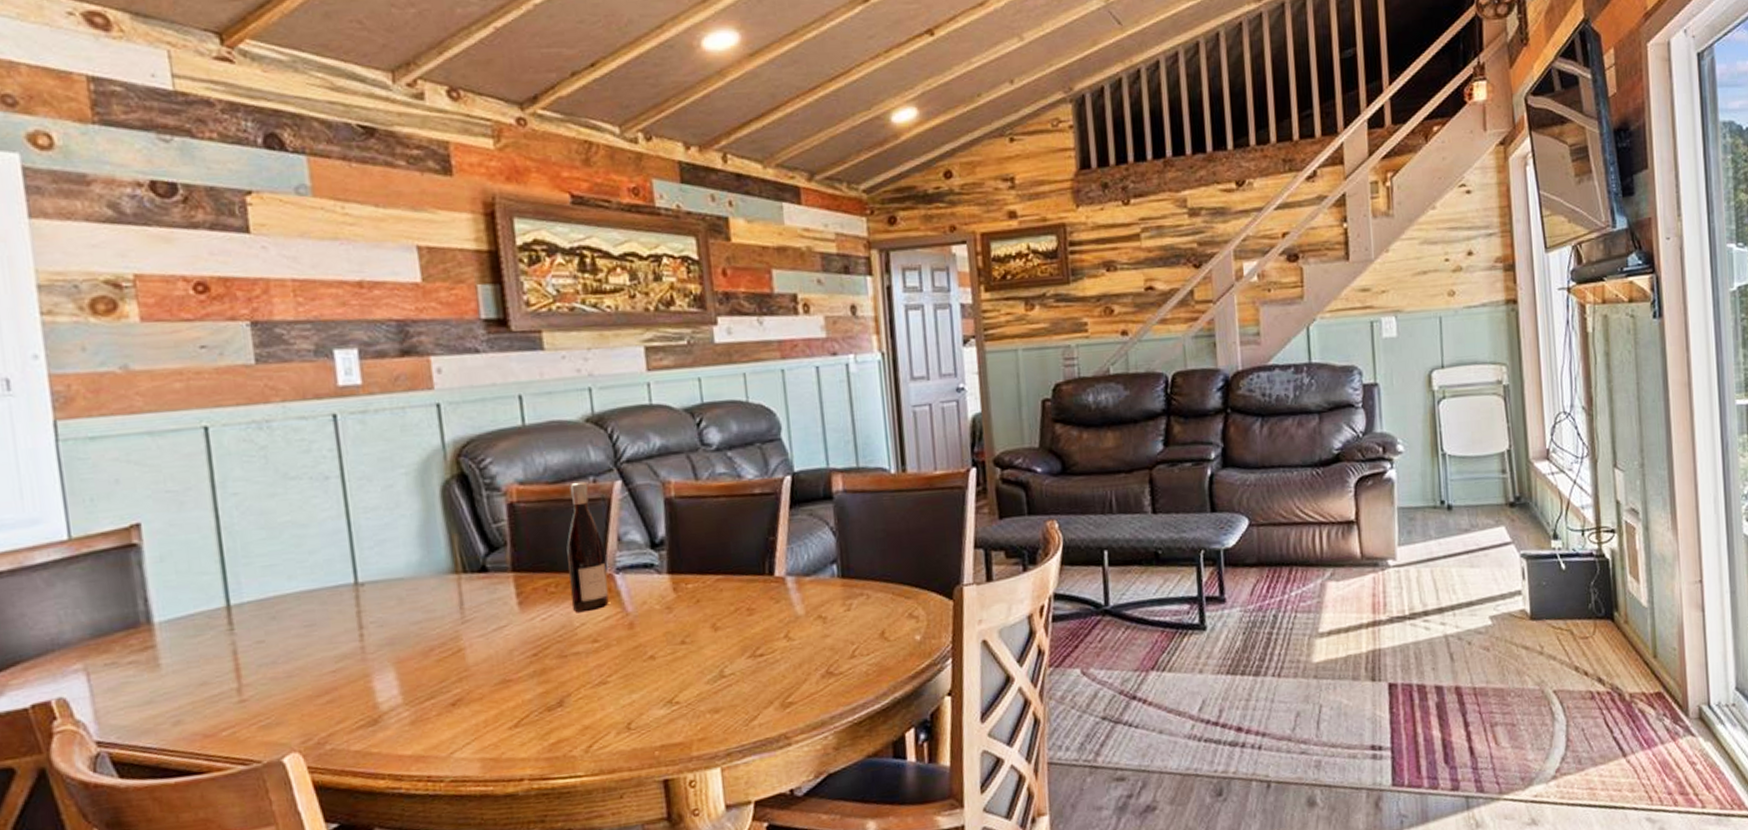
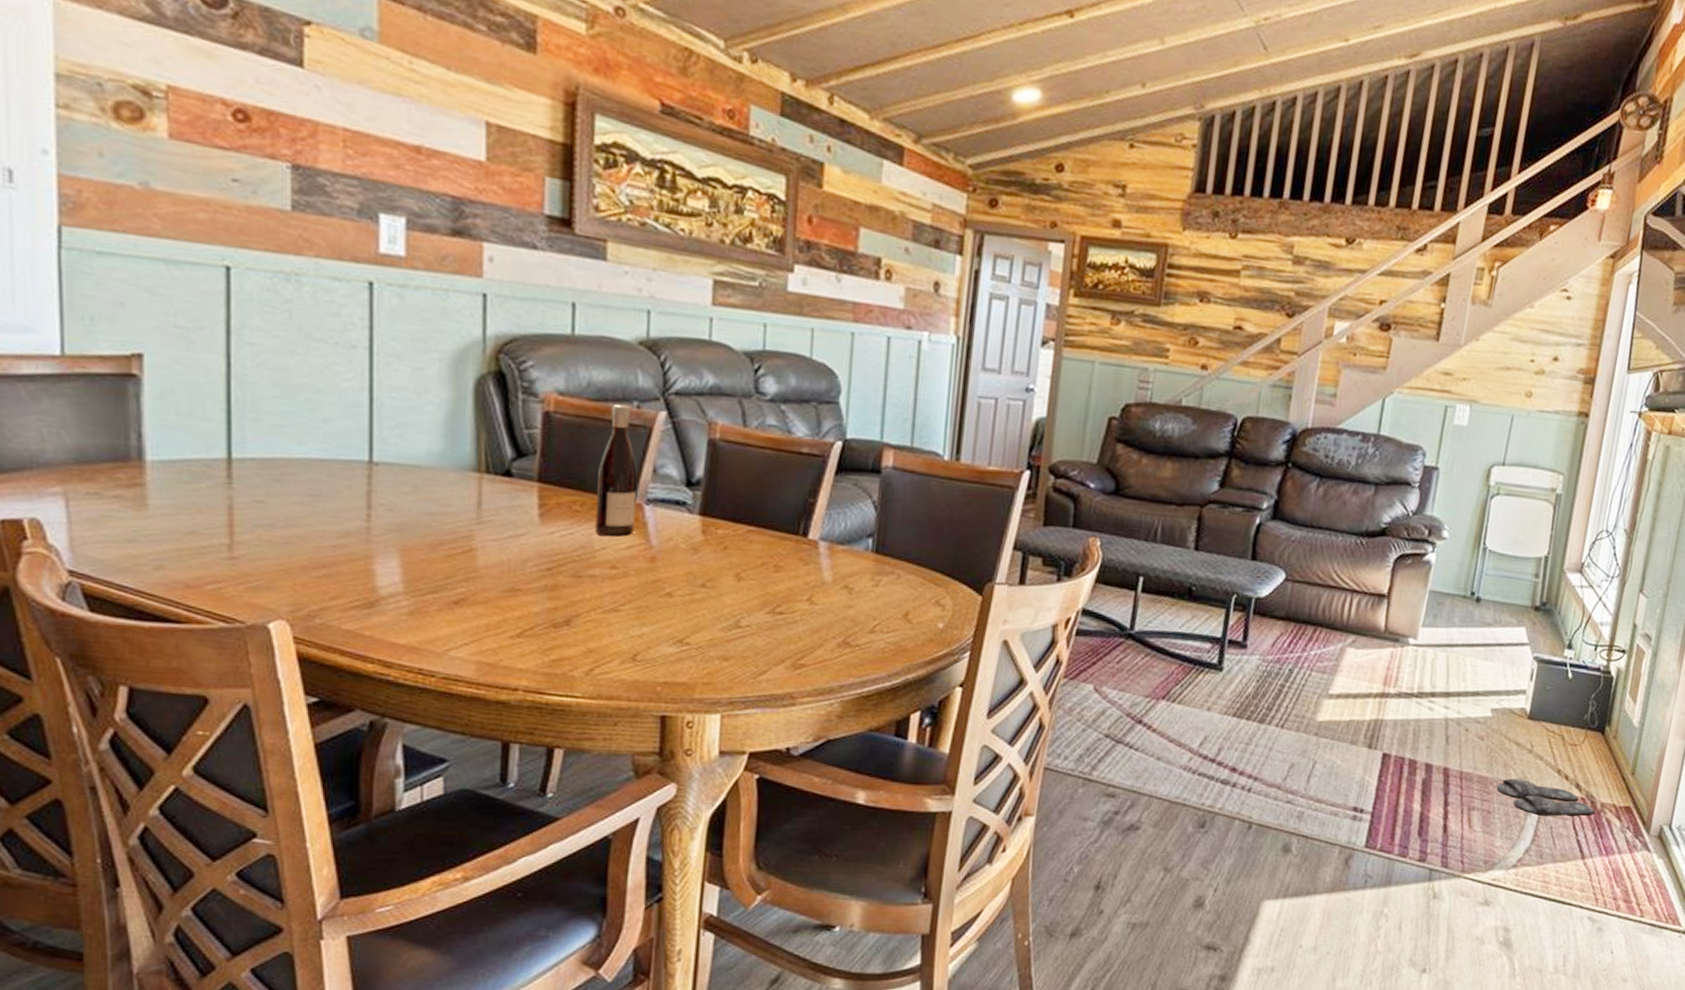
slippers: none [1515,684,1625,719] -> present [1496,778,1595,817]

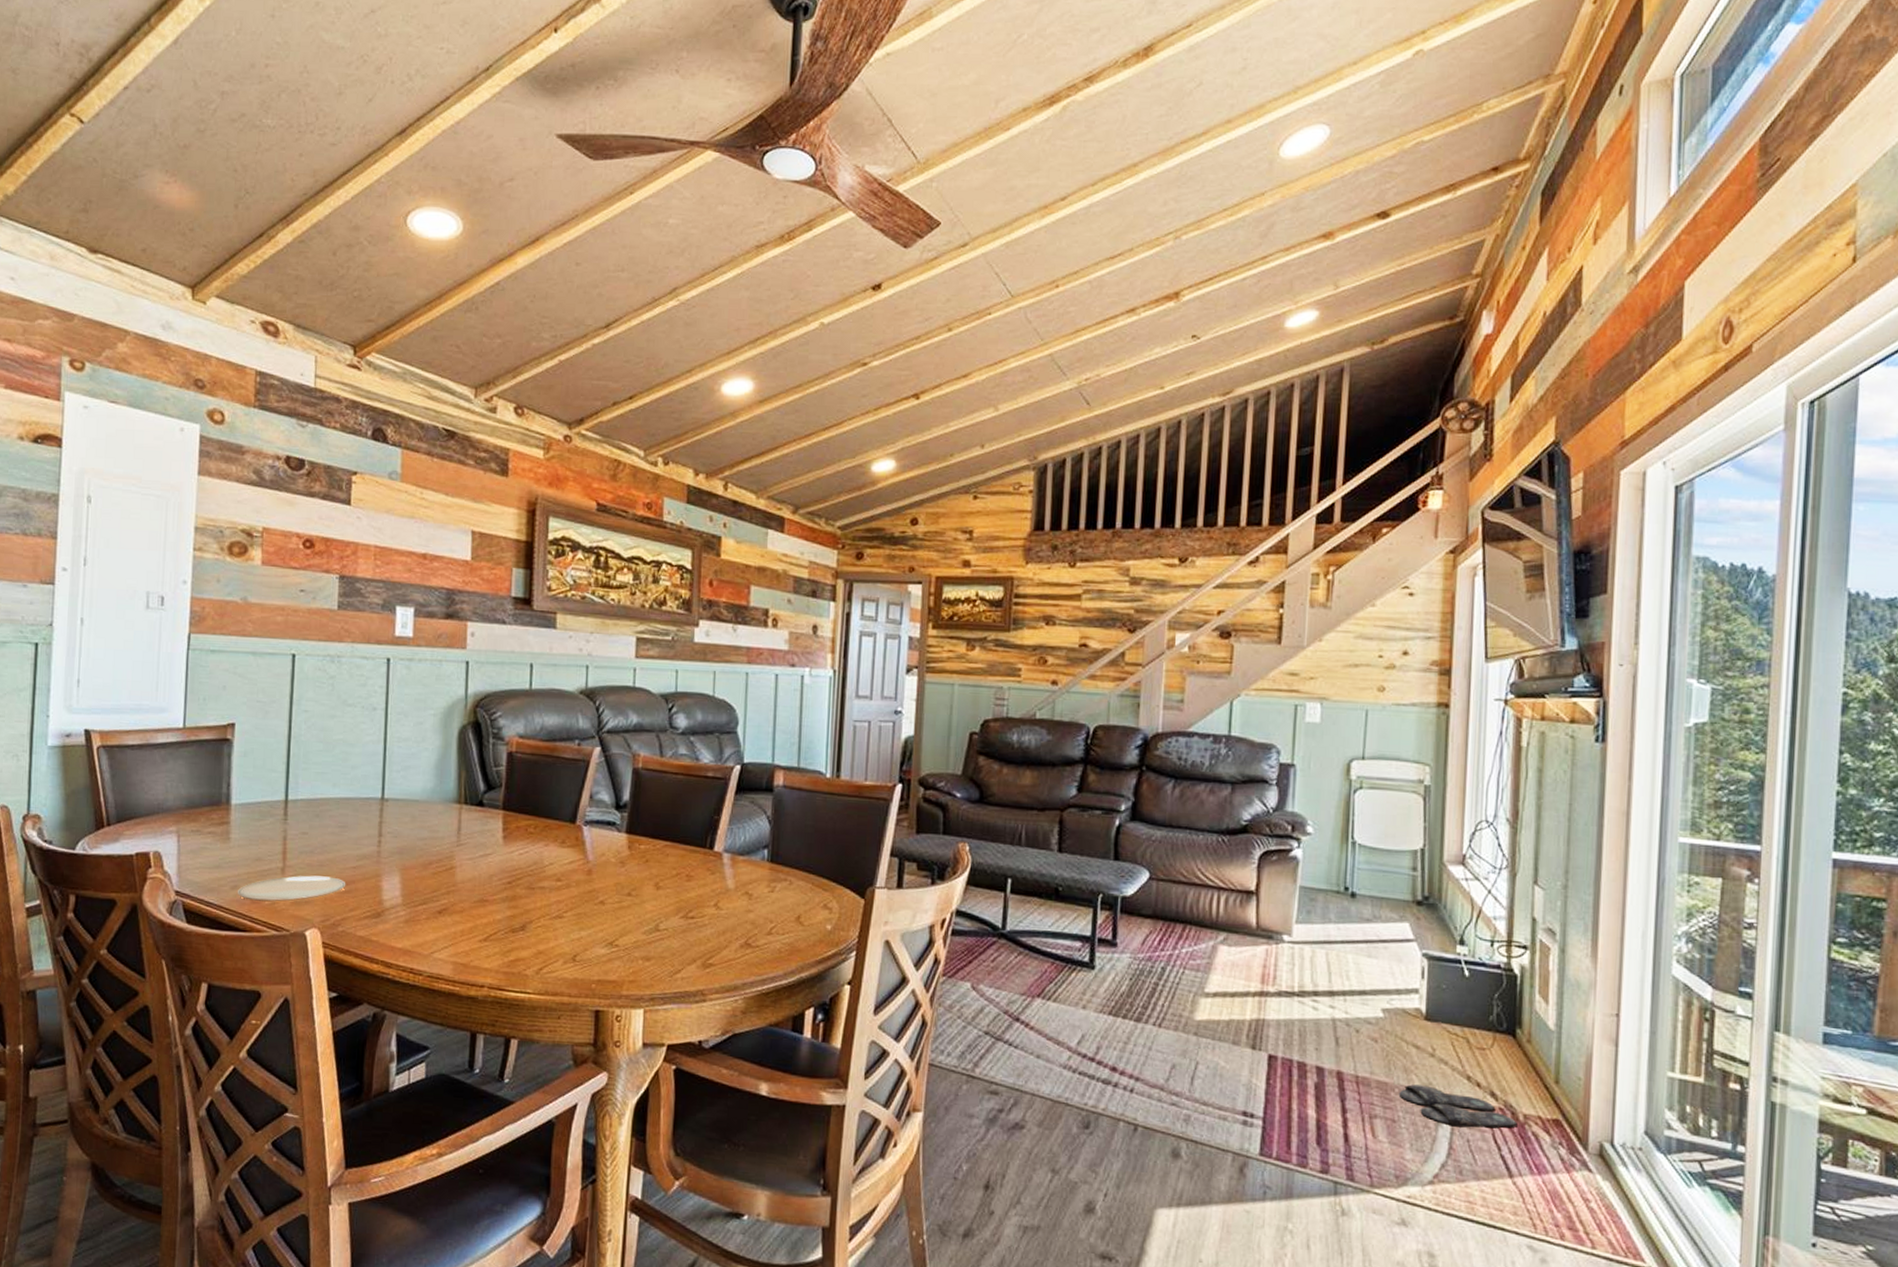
plate: none [164,554,324,588] -> present [238,875,346,903]
bottle: present [594,404,637,537] -> none [544,743,578,854]

